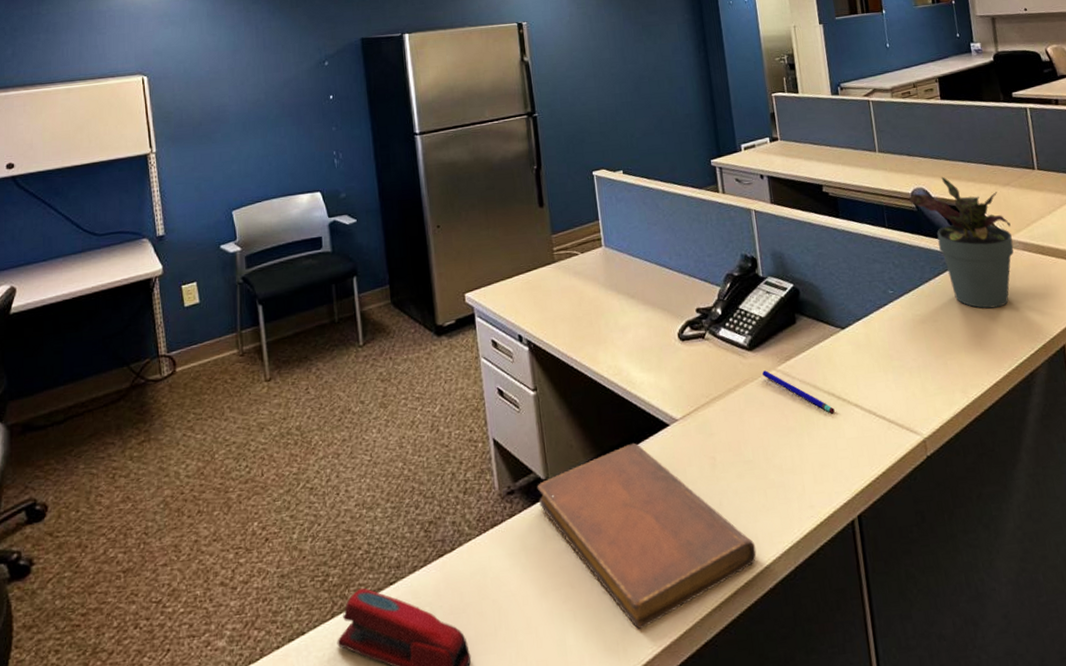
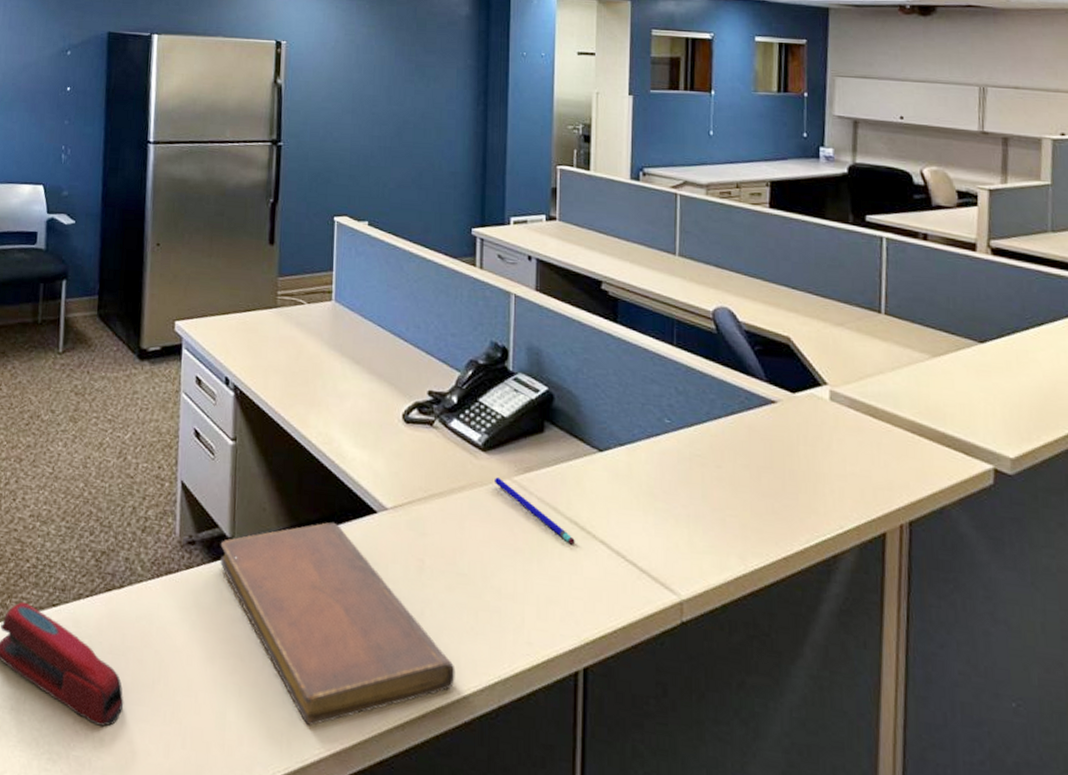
potted plant: present [908,176,1014,309] -> none [707,299,837,469]

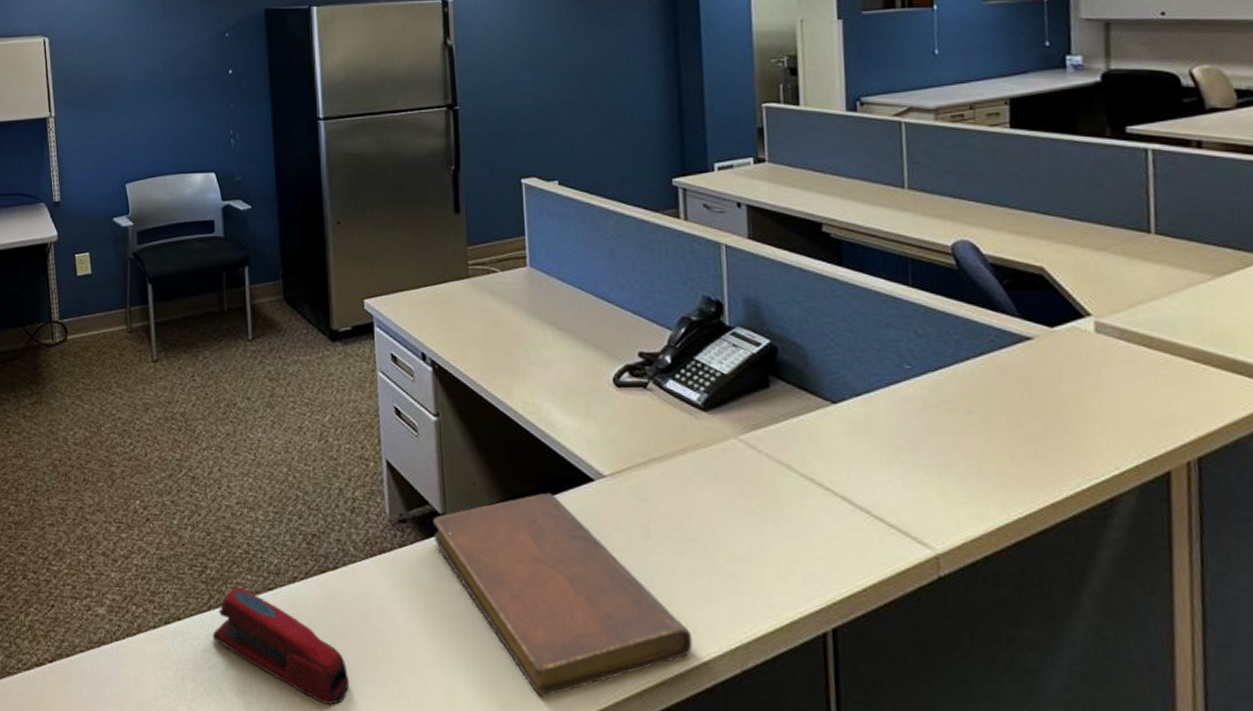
pen: present [495,477,575,545] -> none [719,437,813,503]

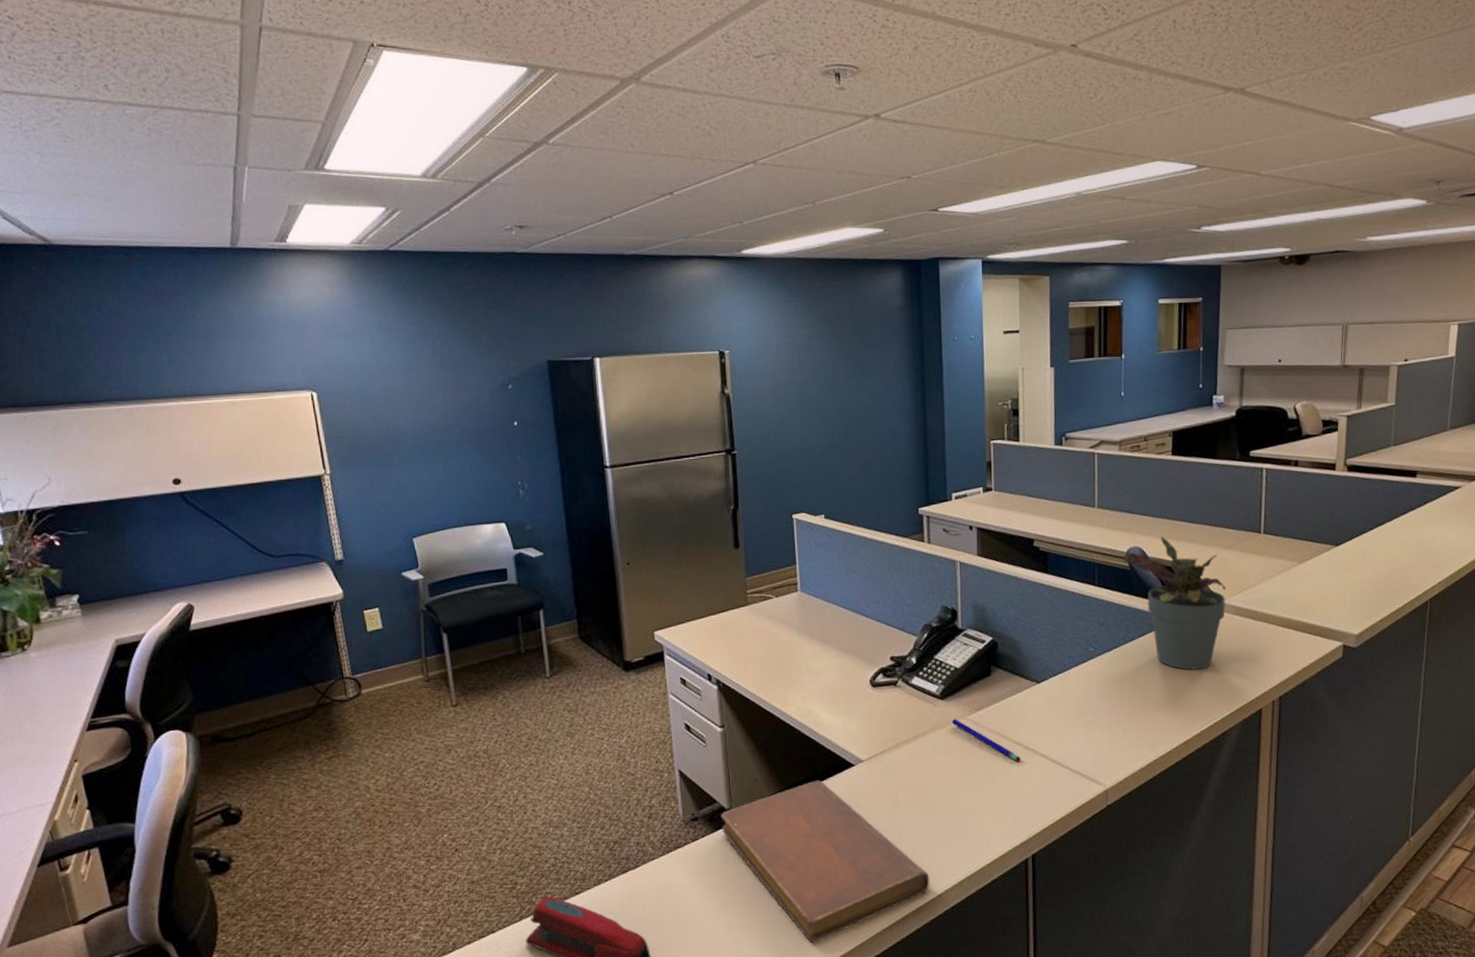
pen: none [719,437,813,503] -> present [952,719,1021,762]
potted plant: none [946,229,1103,408] -> present [1122,536,1226,670]

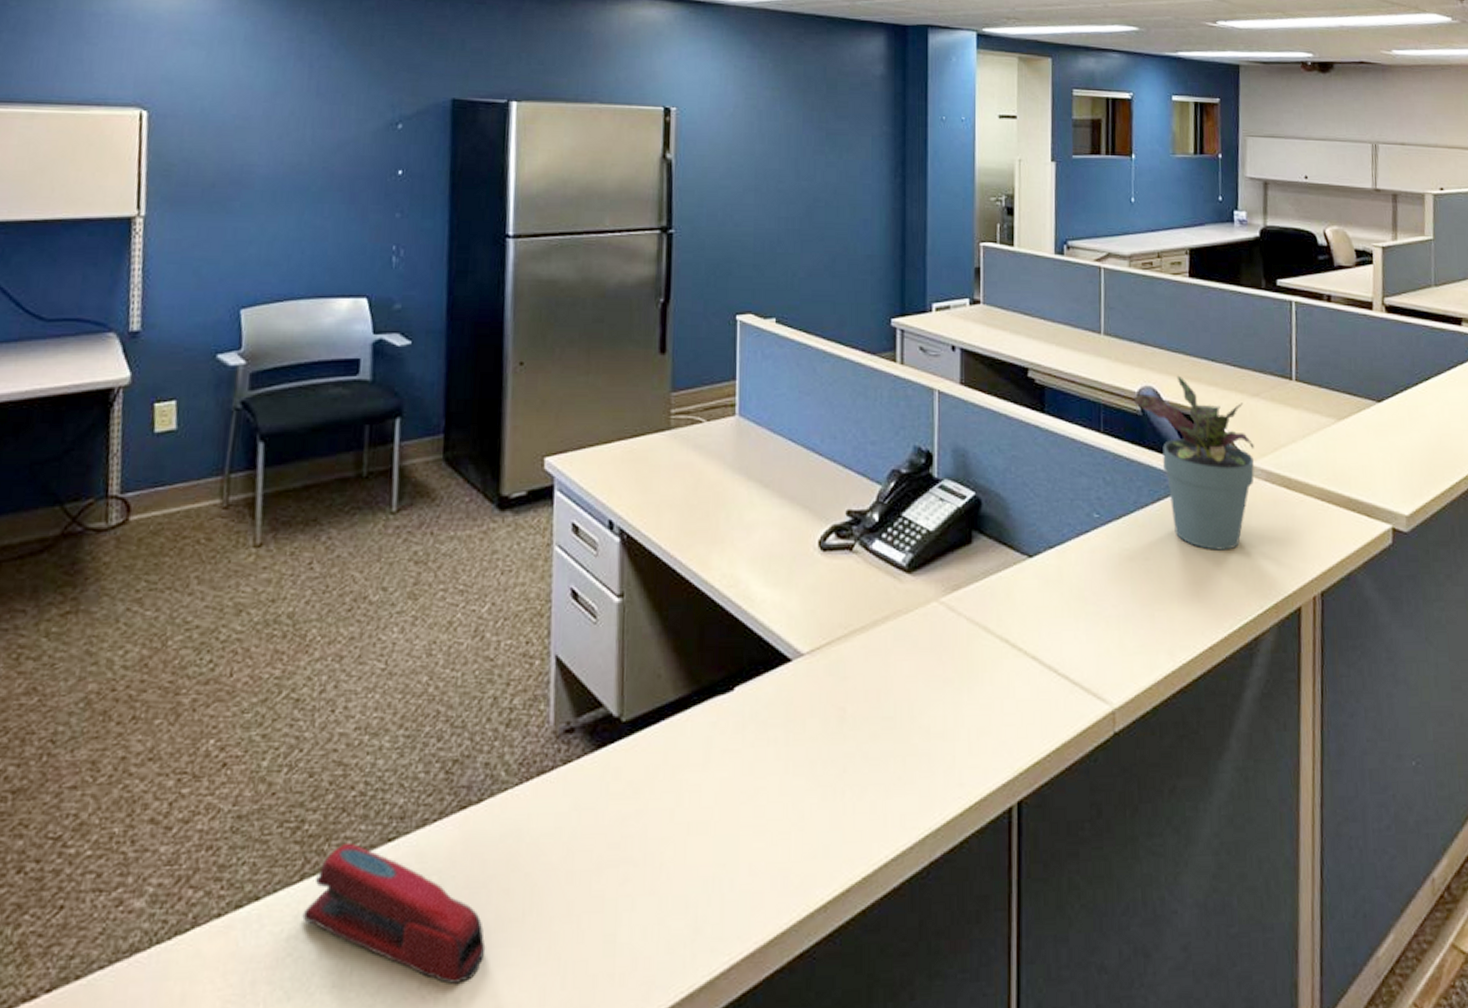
notebook: present [720,780,930,943] -> none [605,679,882,928]
pen: present [952,719,1021,762] -> none [921,601,1006,666]

